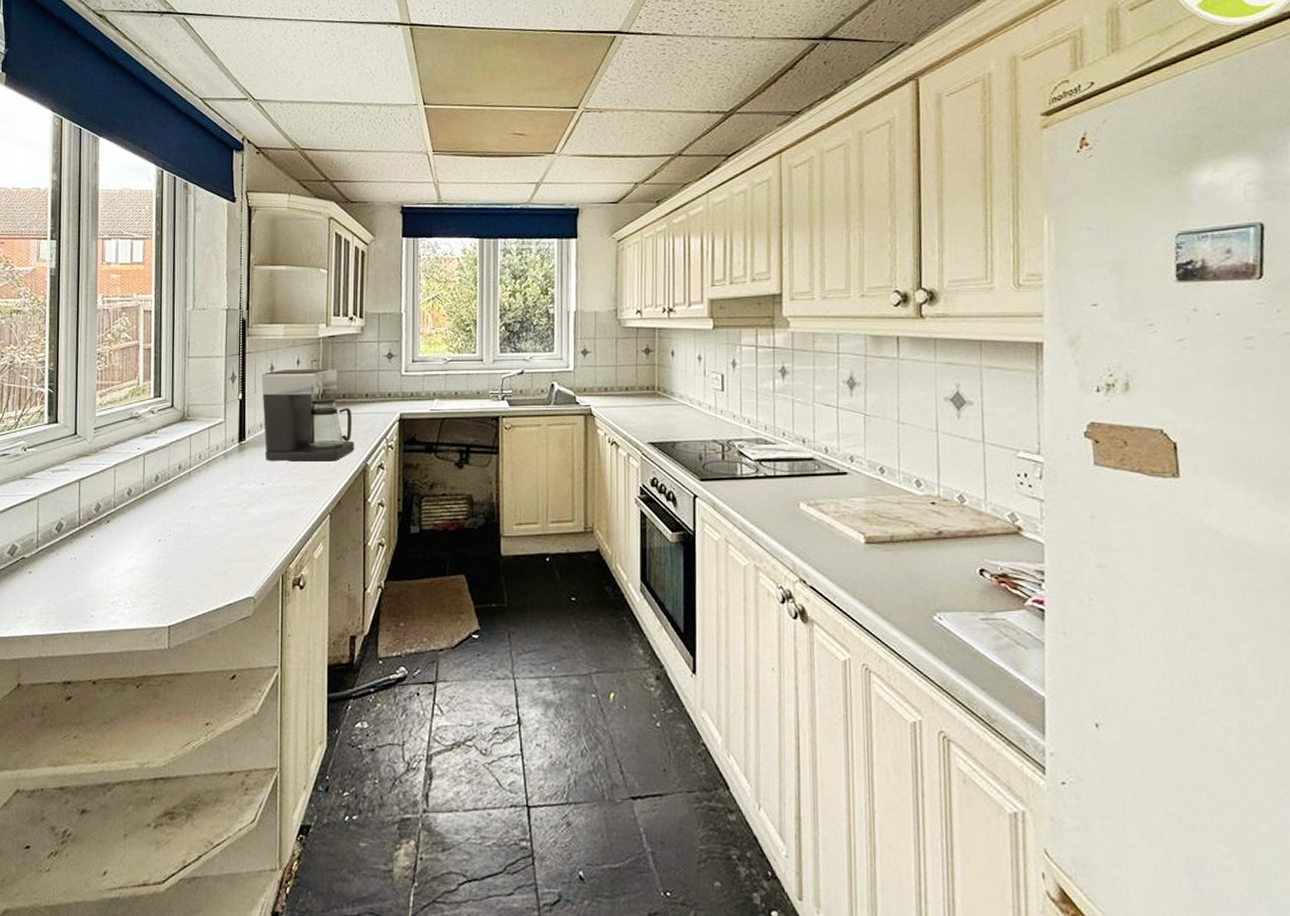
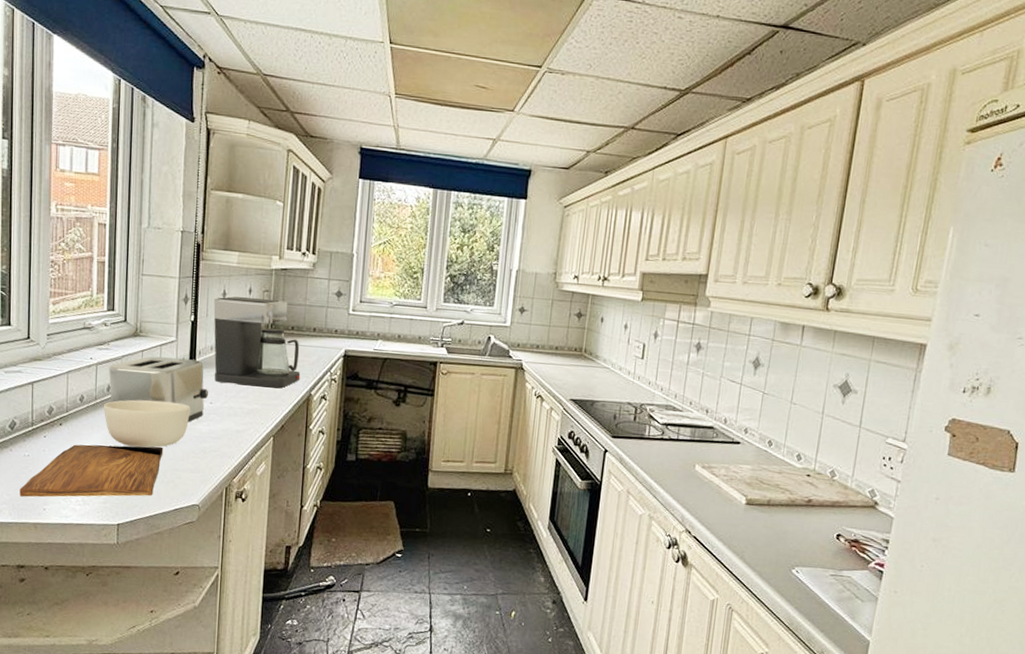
cutting board: none [66,537,215,604] -> present [19,444,164,497]
bowl: none [152,486,242,538] -> present [104,399,191,448]
toaster: none [157,440,259,507] -> present [109,356,208,423]

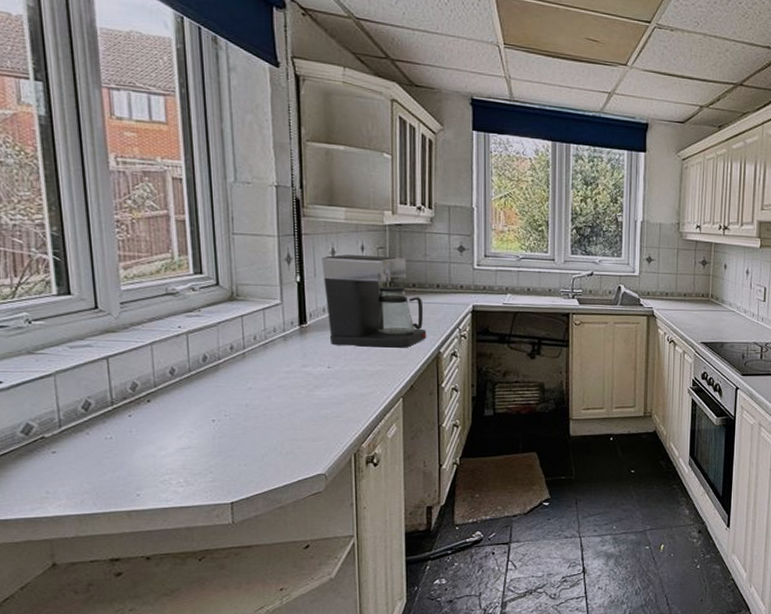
cutting board: present [19,444,164,497] -> none [104,418,278,484]
bowl: present [104,399,191,448] -> none [201,368,306,419]
toaster: present [109,356,208,423] -> none [203,321,324,389]

